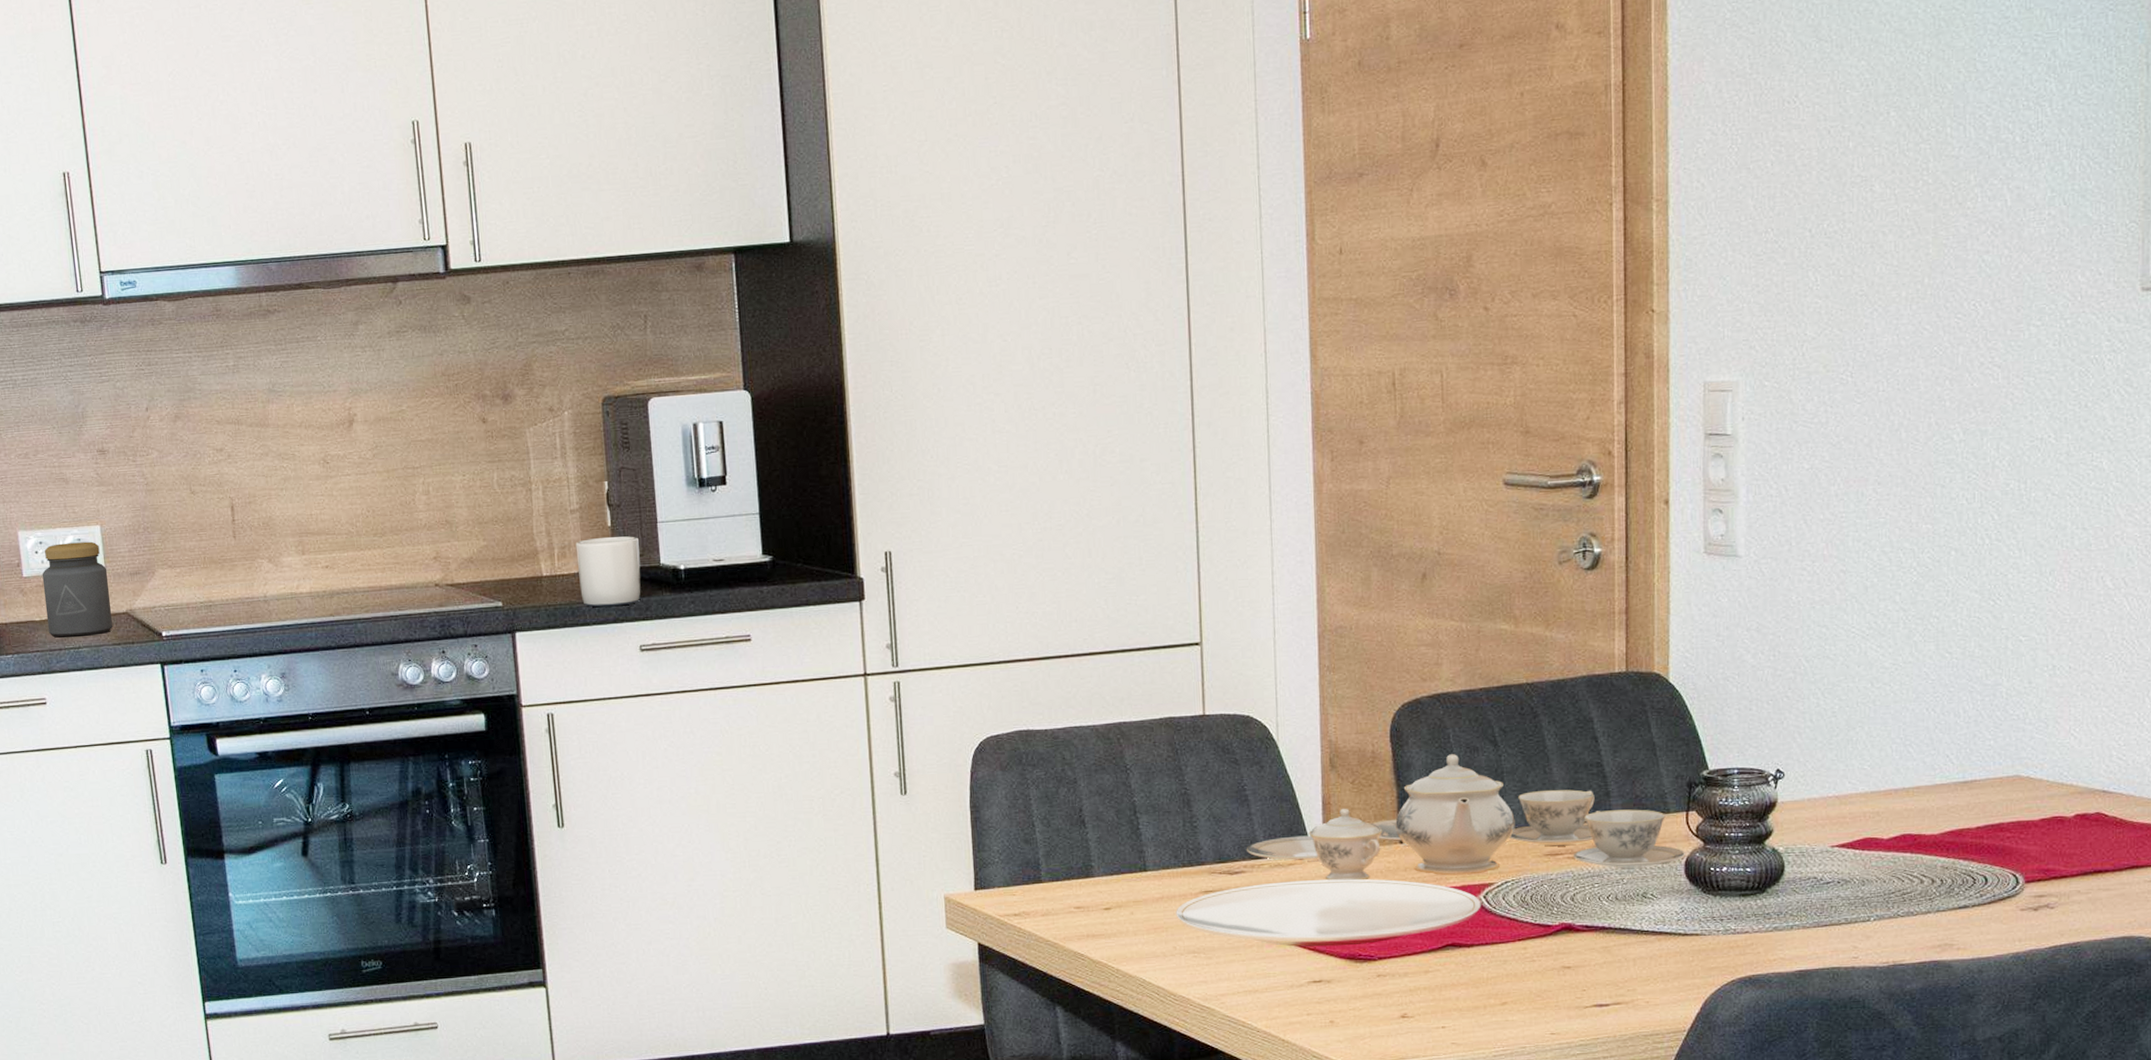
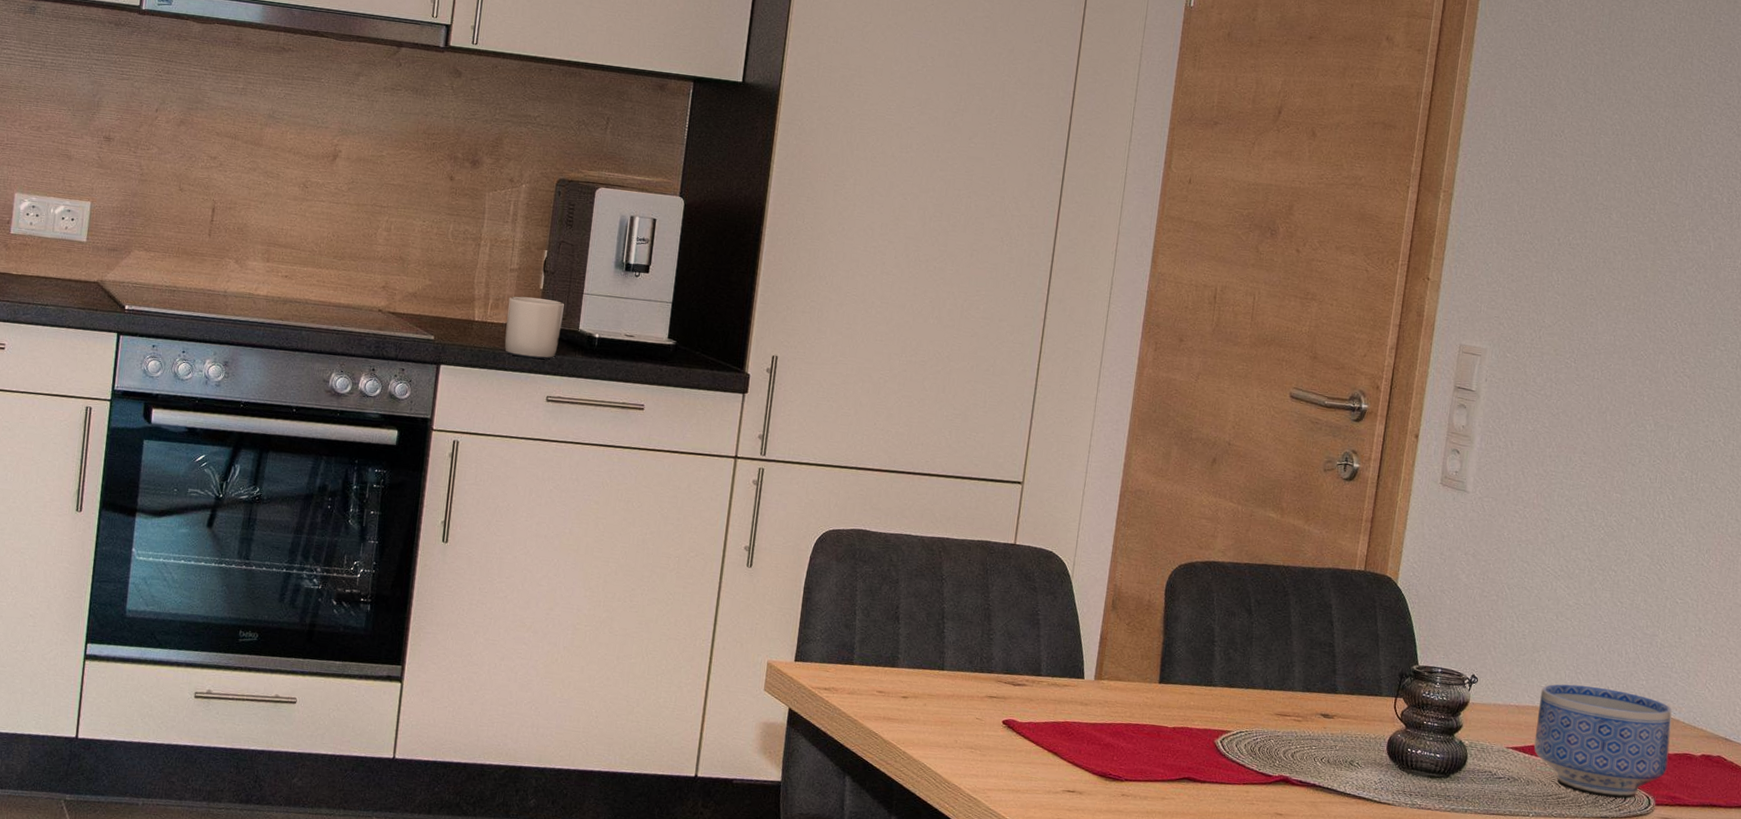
jar: present [42,541,113,638] -> none [21,210,89,297]
plate: present [1176,878,1481,947] -> none [962,697,1218,766]
tea set: present [1246,754,1686,881] -> none [1030,614,1390,740]
bowl: none [1863,757,2034,885] -> present [1533,684,1673,799]

